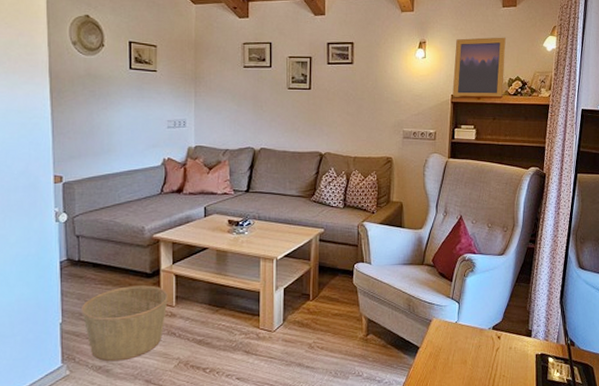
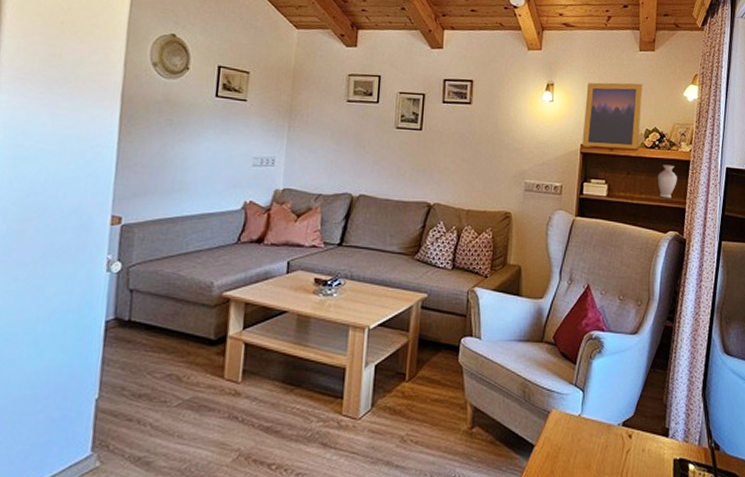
basket: present [82,285,168,362] -> none [124,355,234,452]
vase: none [519,109,538,139] -> present [657,164,677,198]

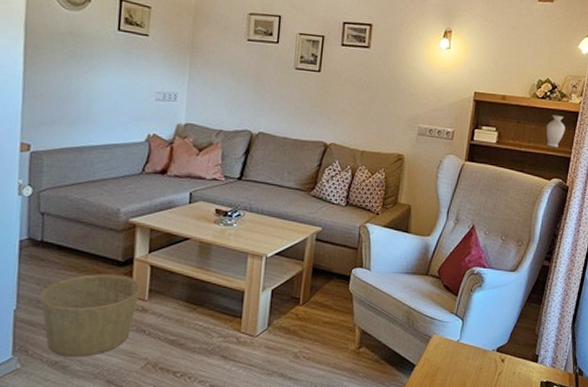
basket: none [124,355,234,452] -> present [40,274,141,357]
picture frame: present [582,82,642,151] -> none [476,31,539,101]

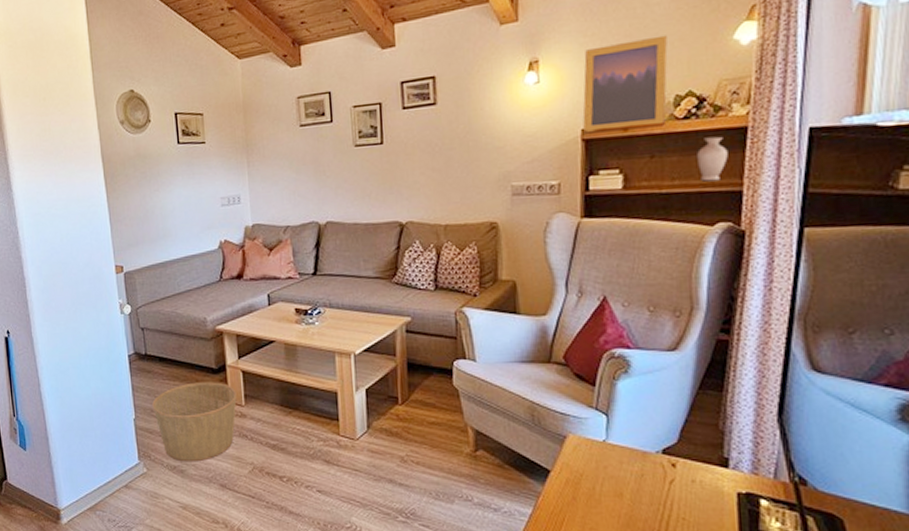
picture frame: none [476,31,539,101] -> present [582,35,668,134]

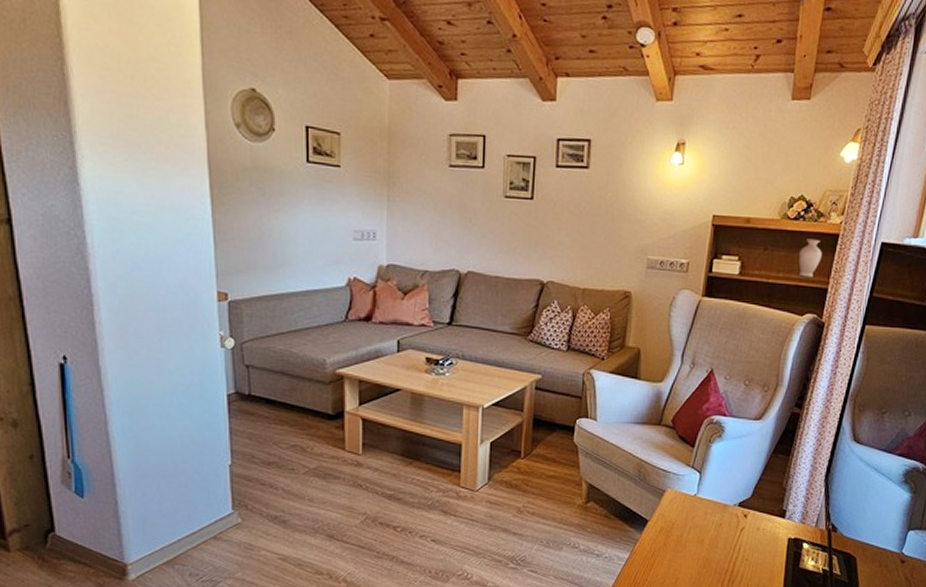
basket: present [152,382,237,462] -> none [254,428,354,512]
picture frame: present [582,35,668,134] -> none [714,140,791,223]

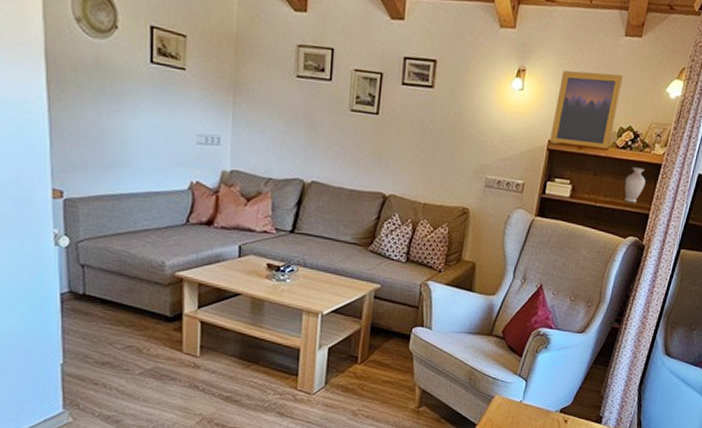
picture frame: none [714,140,791,223] -> present [549,70,623,151]

